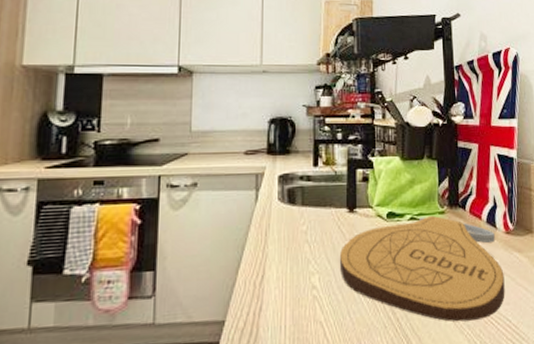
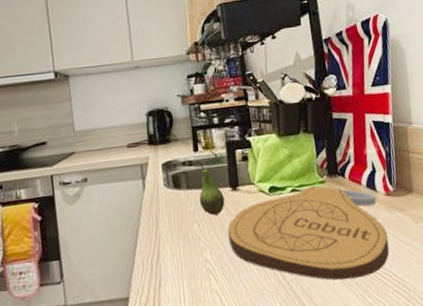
fruit: none [313,175,340,237] -> present [195,160,225,215]

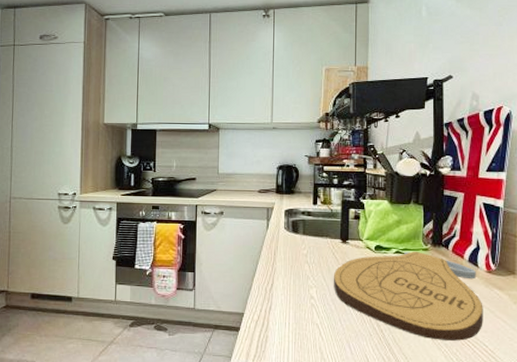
fruit: present [195,160,225,215] -> none [312,212,334,260]

